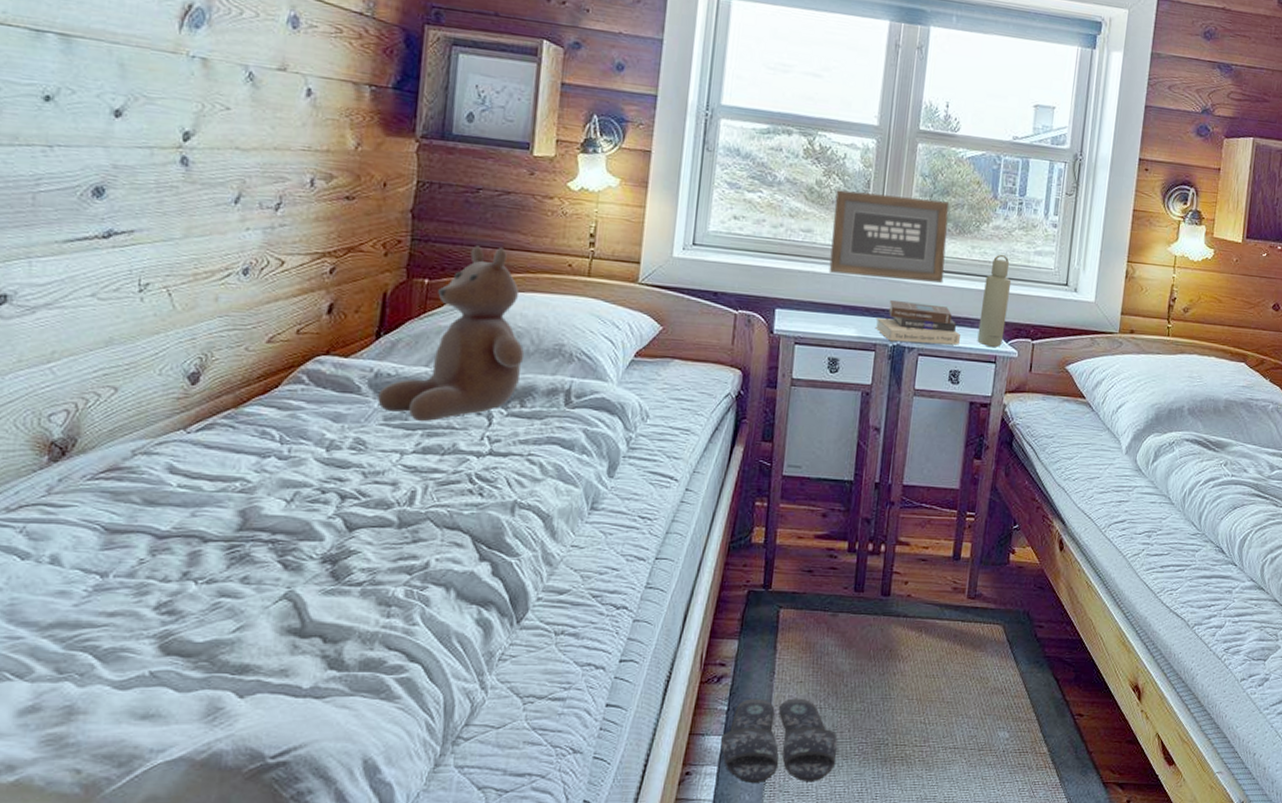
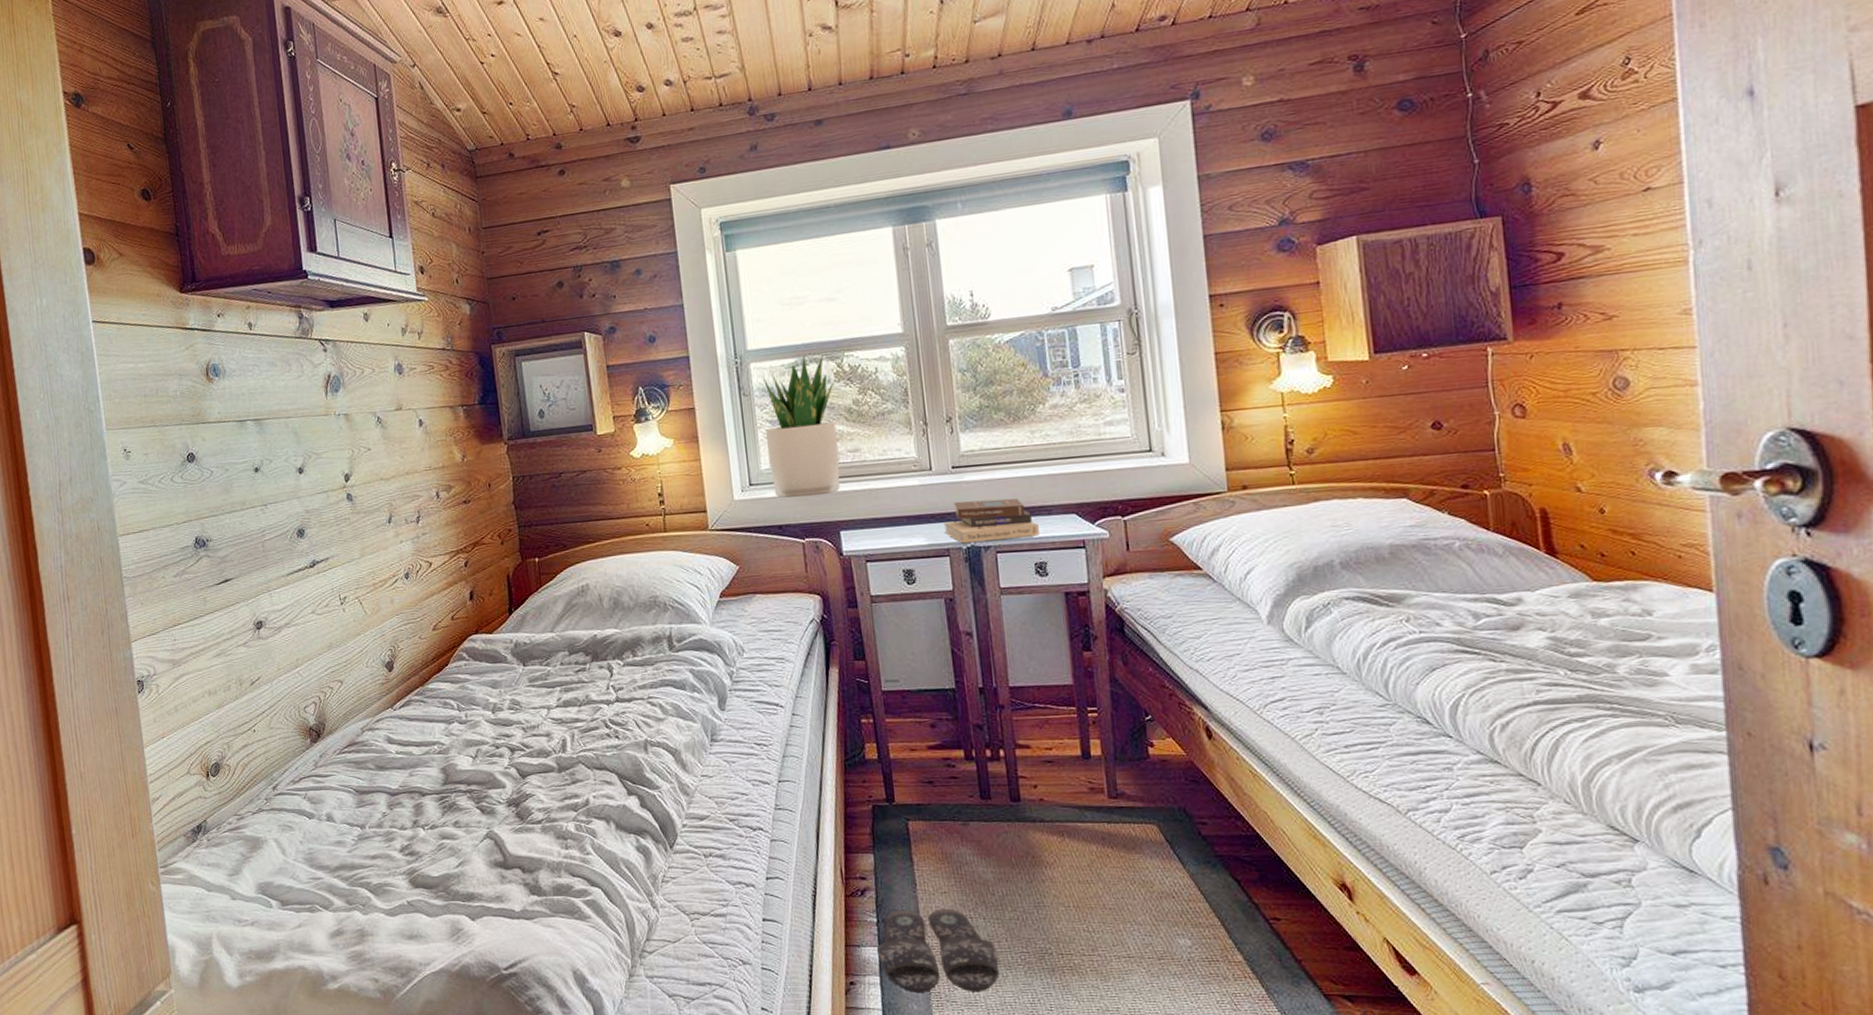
teddy bear: present [378,245,525,422] -> none [520,520,628,680]
planter: none [717,124,802,269] -> present [762,355,840,498]
picture frame: present [828,190,950,284] -> none [875,392,1007,488]
bottle: present [977,254,1012,347] -> none [1053,432,1089,532]

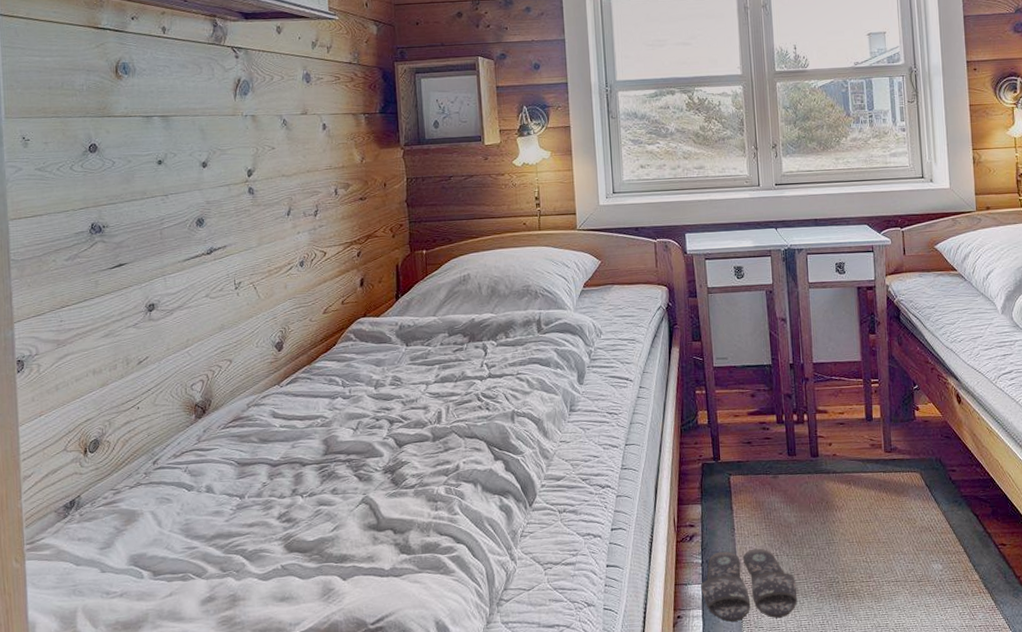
planter: present [762,355,840,498] -> none [627,88,688,205]
books: present [943,499,1039,544] -> none [767,211,840,246]

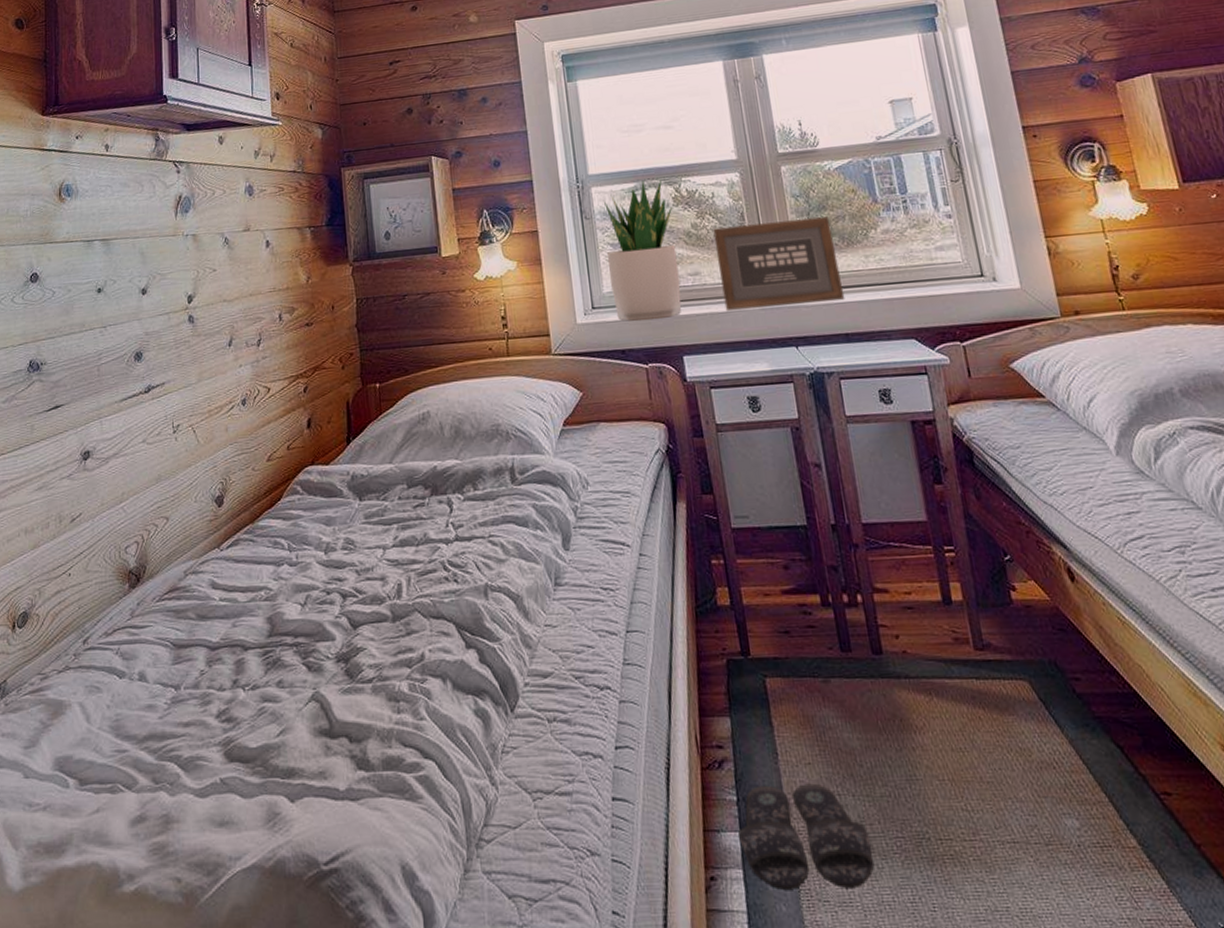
planter: none [627,88,688,205] -> present [603,180,682,322]
picture frame: none [717,126,817,199] -> present [713,217,845,312]

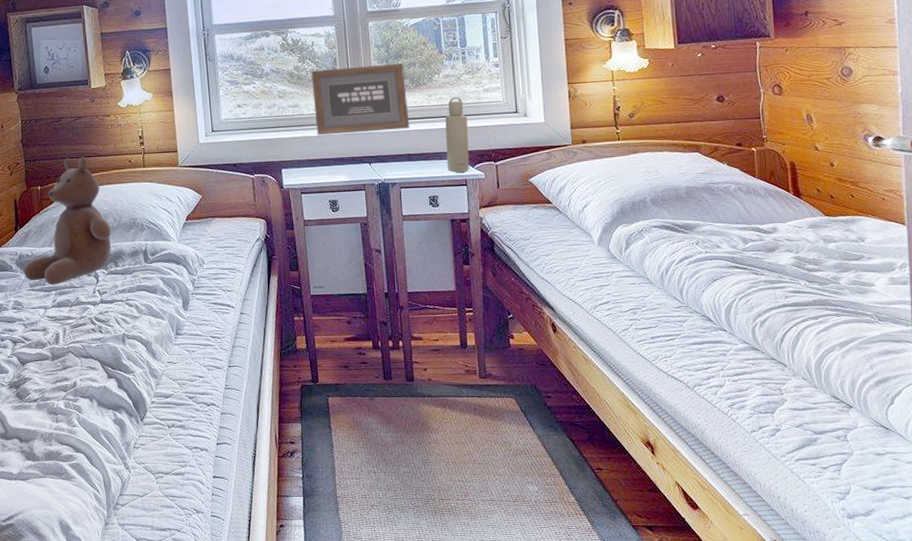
teddy bear: none [357,344,469,517] -> present [23,157,112,286]
planter: present [603,180,682,322] -> none [224,30,283,142]
slippers: present [737,783,874,890] -> none [301,465,395,532]
bottle: none [889,257,928,358] -> present [445,96,470,173]

